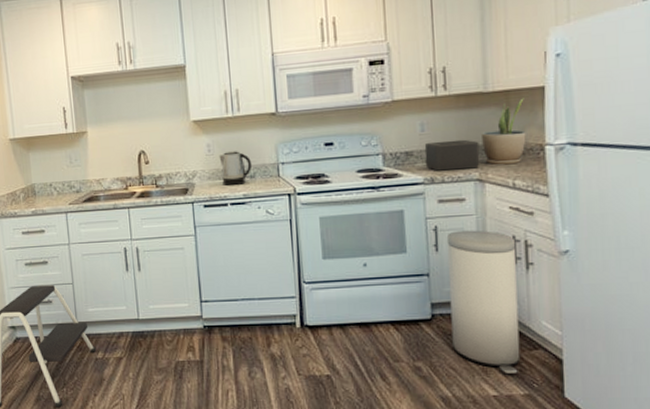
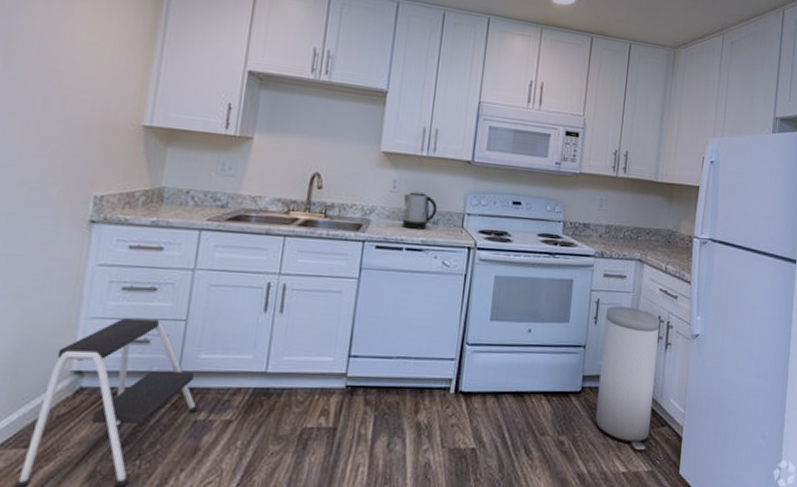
toaster: present [424,139,480,171] -> none [598,218,645,249]
potted plant: present [482,98,526,165] -> none [646,193,684,251]

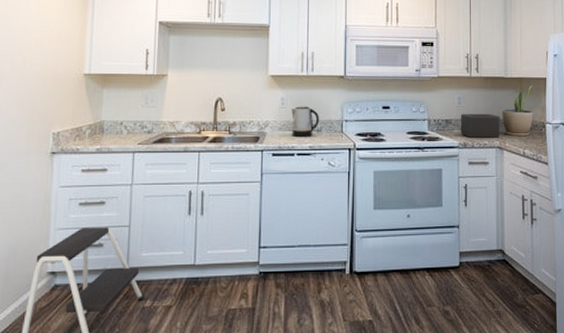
pedal bin: present [595,306,661,451] -> none [473,189,526,317]
toaster: none [598,218,645,249] -> present [460,113,501,138]
potted plant: none [646,193,684,251] -> present [502,85,533,137]

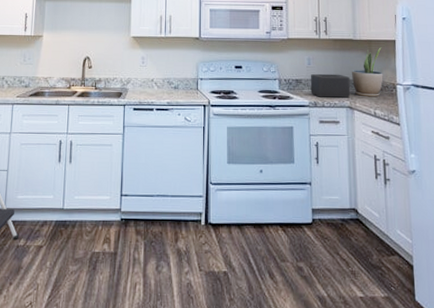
kettle: present [291,105,320,138] -> none [151,64,177,94]

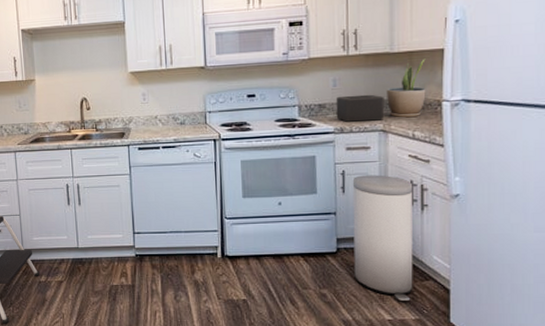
pedal bin: none [325,147,381,278] -> present [352,175,413,302]

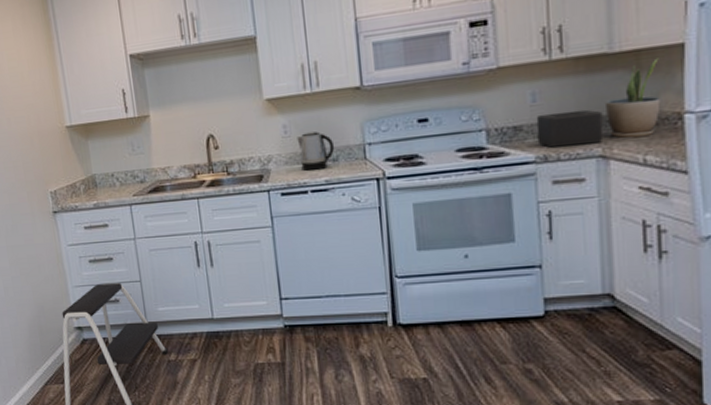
kettle: none [153,99,183,132] -> present [297,131,335,172]
pedal bin: present [352,175,413,302] -> none [562,214,651,378]

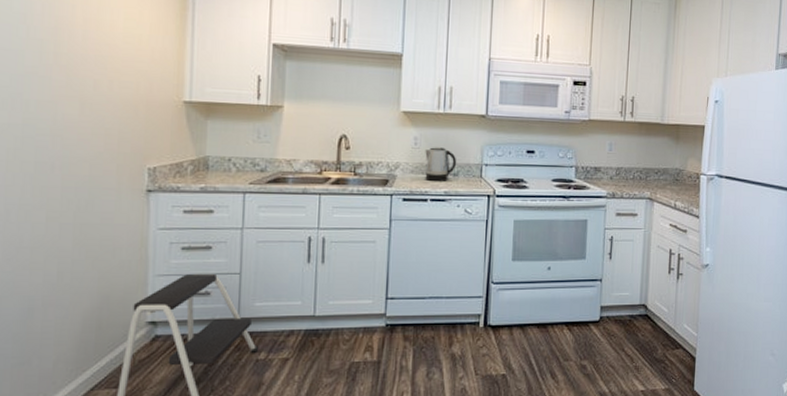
toaster: present [536,109,604,148] -> none [609,160,653,188]
potted plant: present [606,58,661,139] -> none [655,133,690,188]

